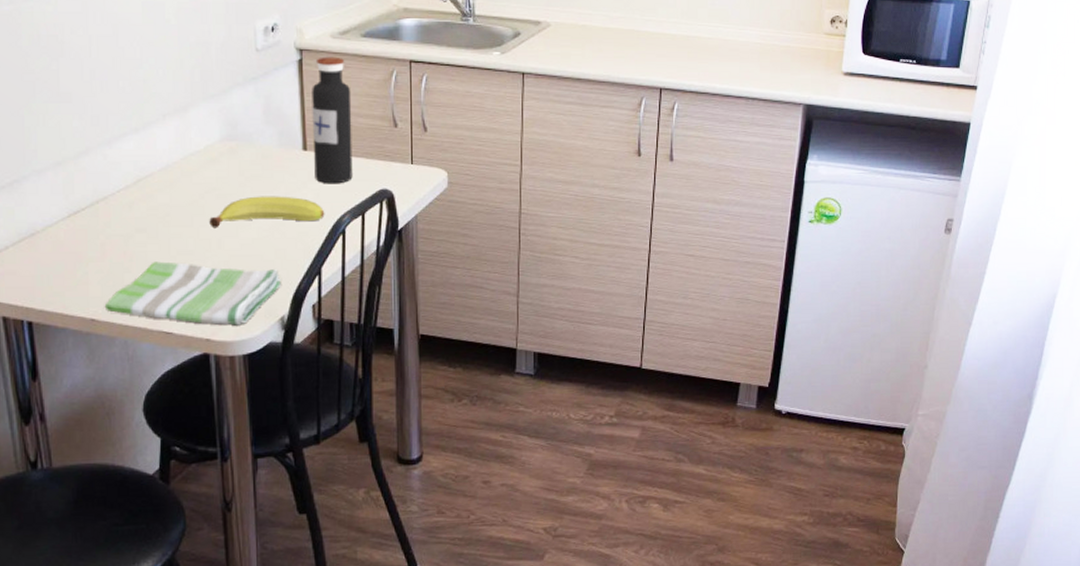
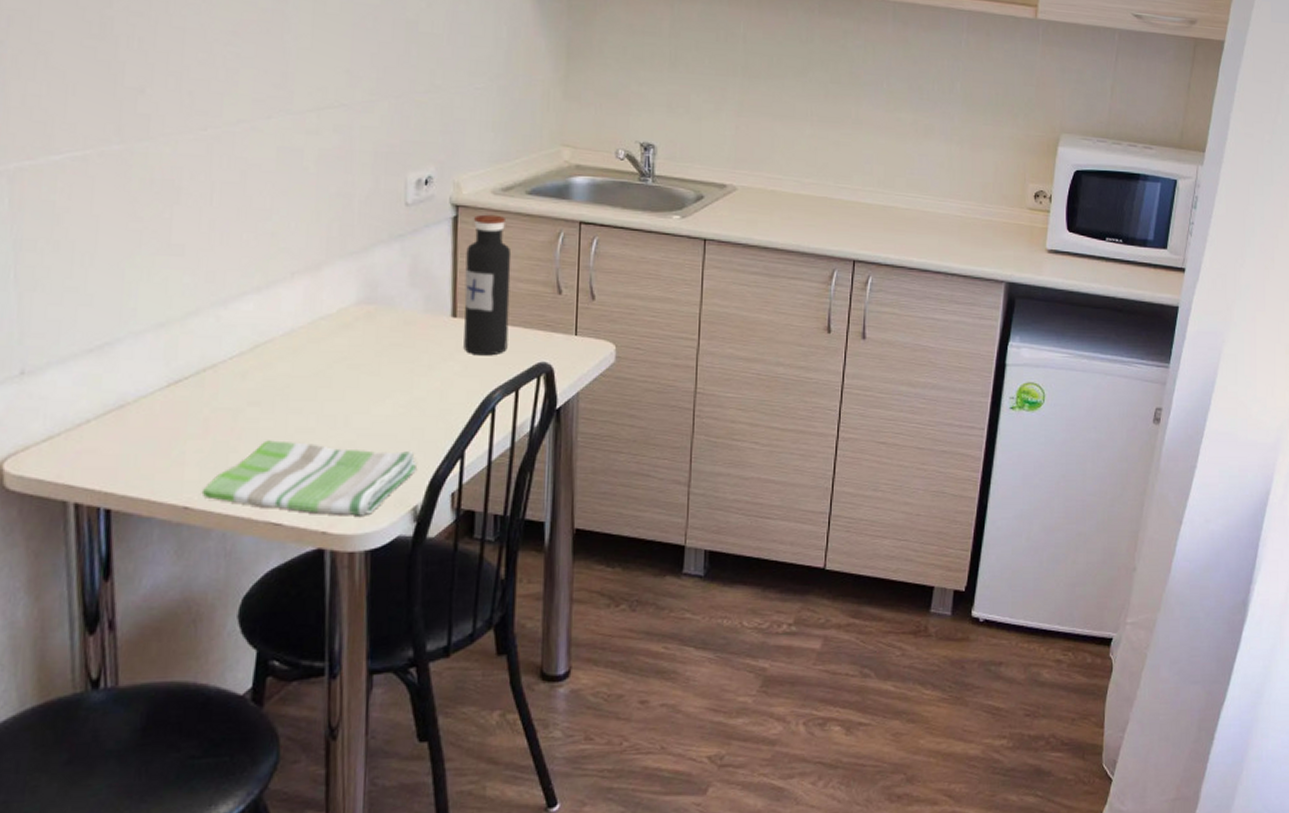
fruit: present [209,196,325,229] -> none [336,367,473,403]

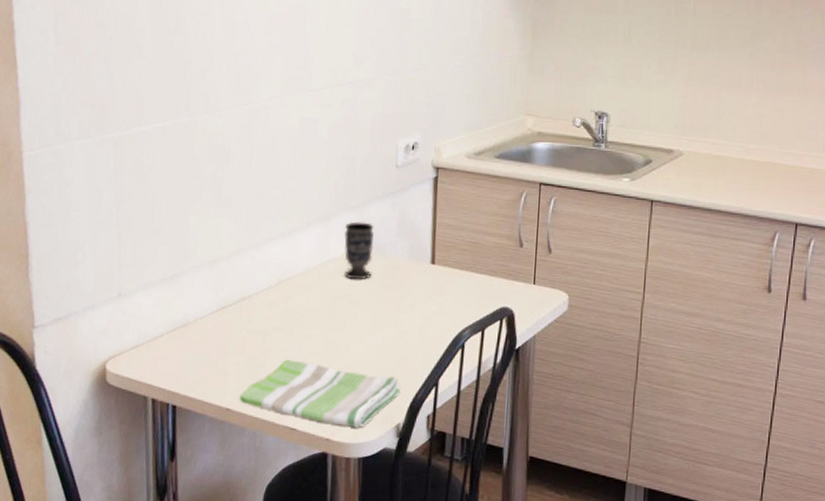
cup: none [341,270,379,340] -> present [344,221,374,280]
water bottle: present [463,214,512,356] -> none [440,175,481,299]

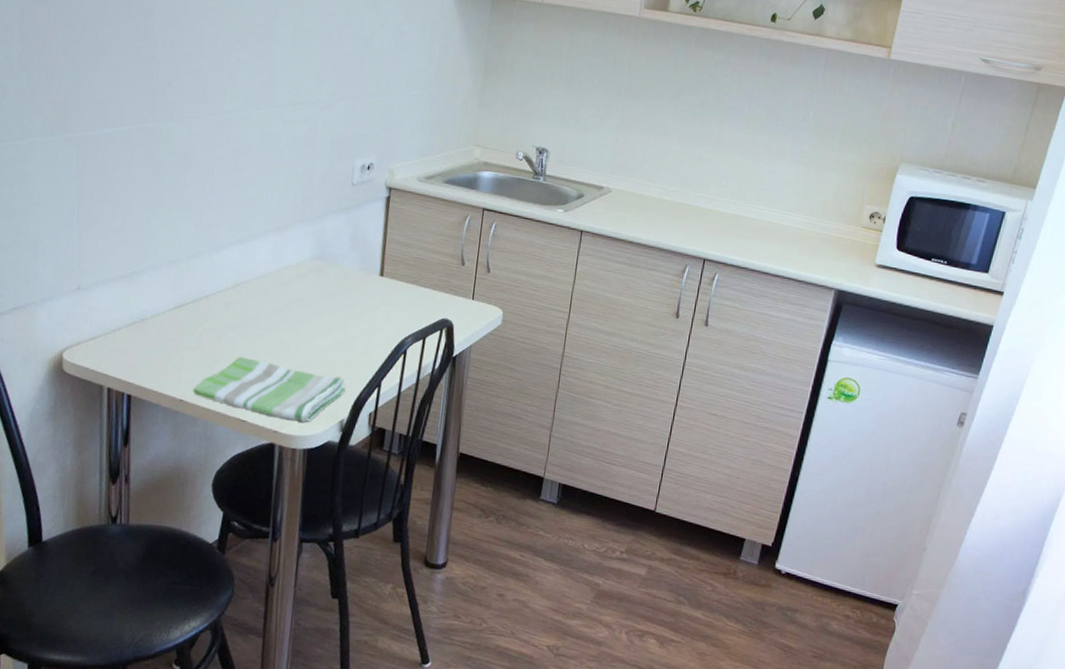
cup: present [344,221,374,280] -> none [298,232,328,287]

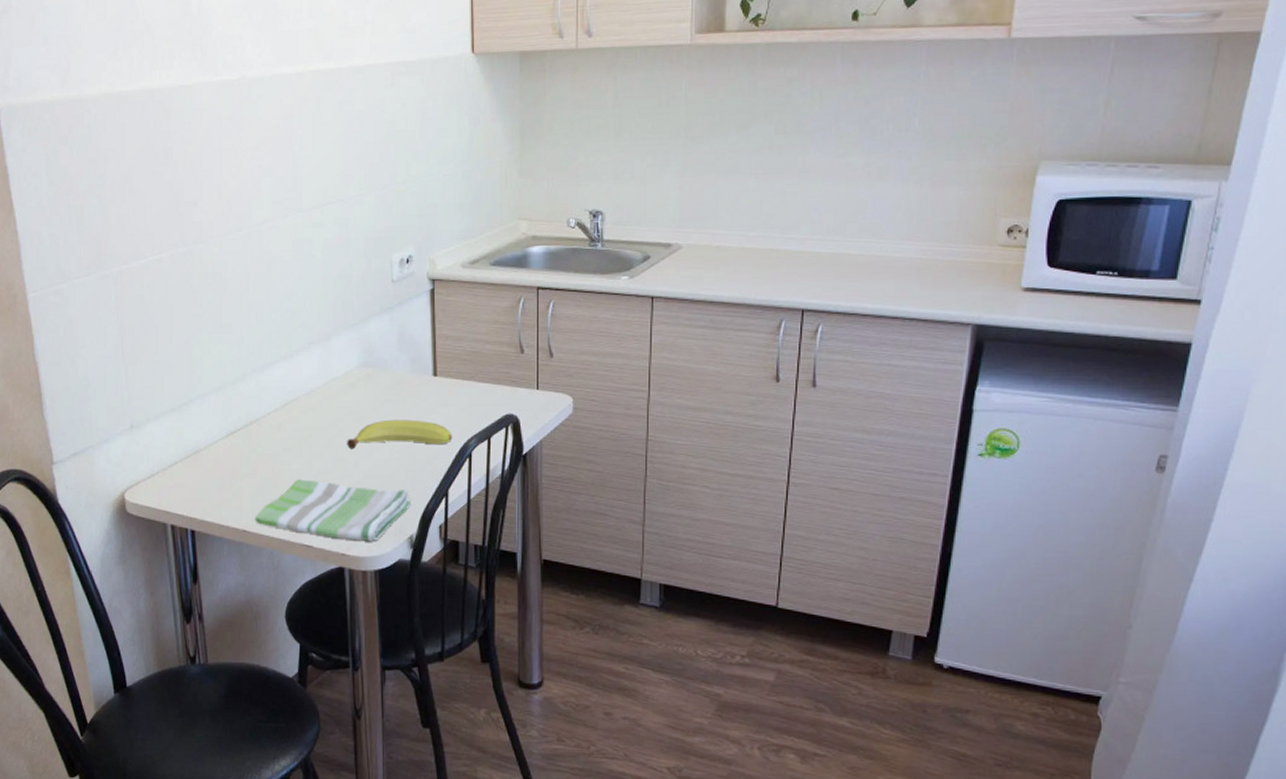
fruit: none [291,311,392,340] -> present [347,419,453,450]

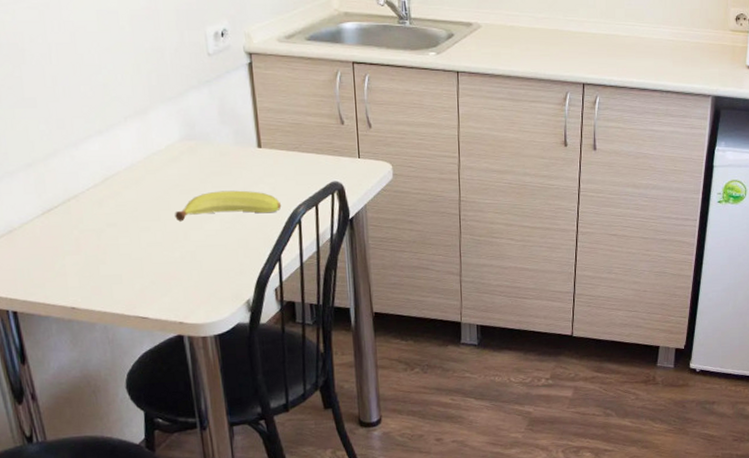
dish towel: present [254,479,410,542] -> none [83,253,245,309]

